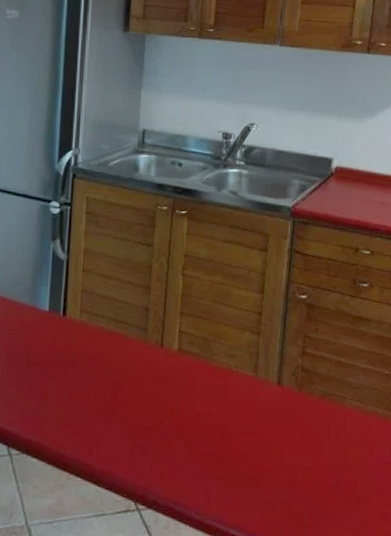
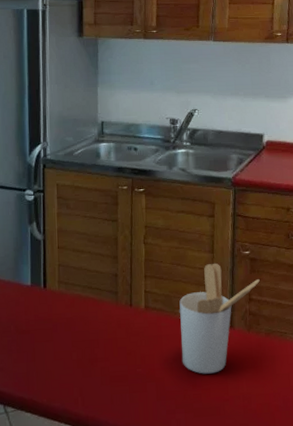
utensil holder: none [217,305,317,437] -> present [179,263,260,374]

